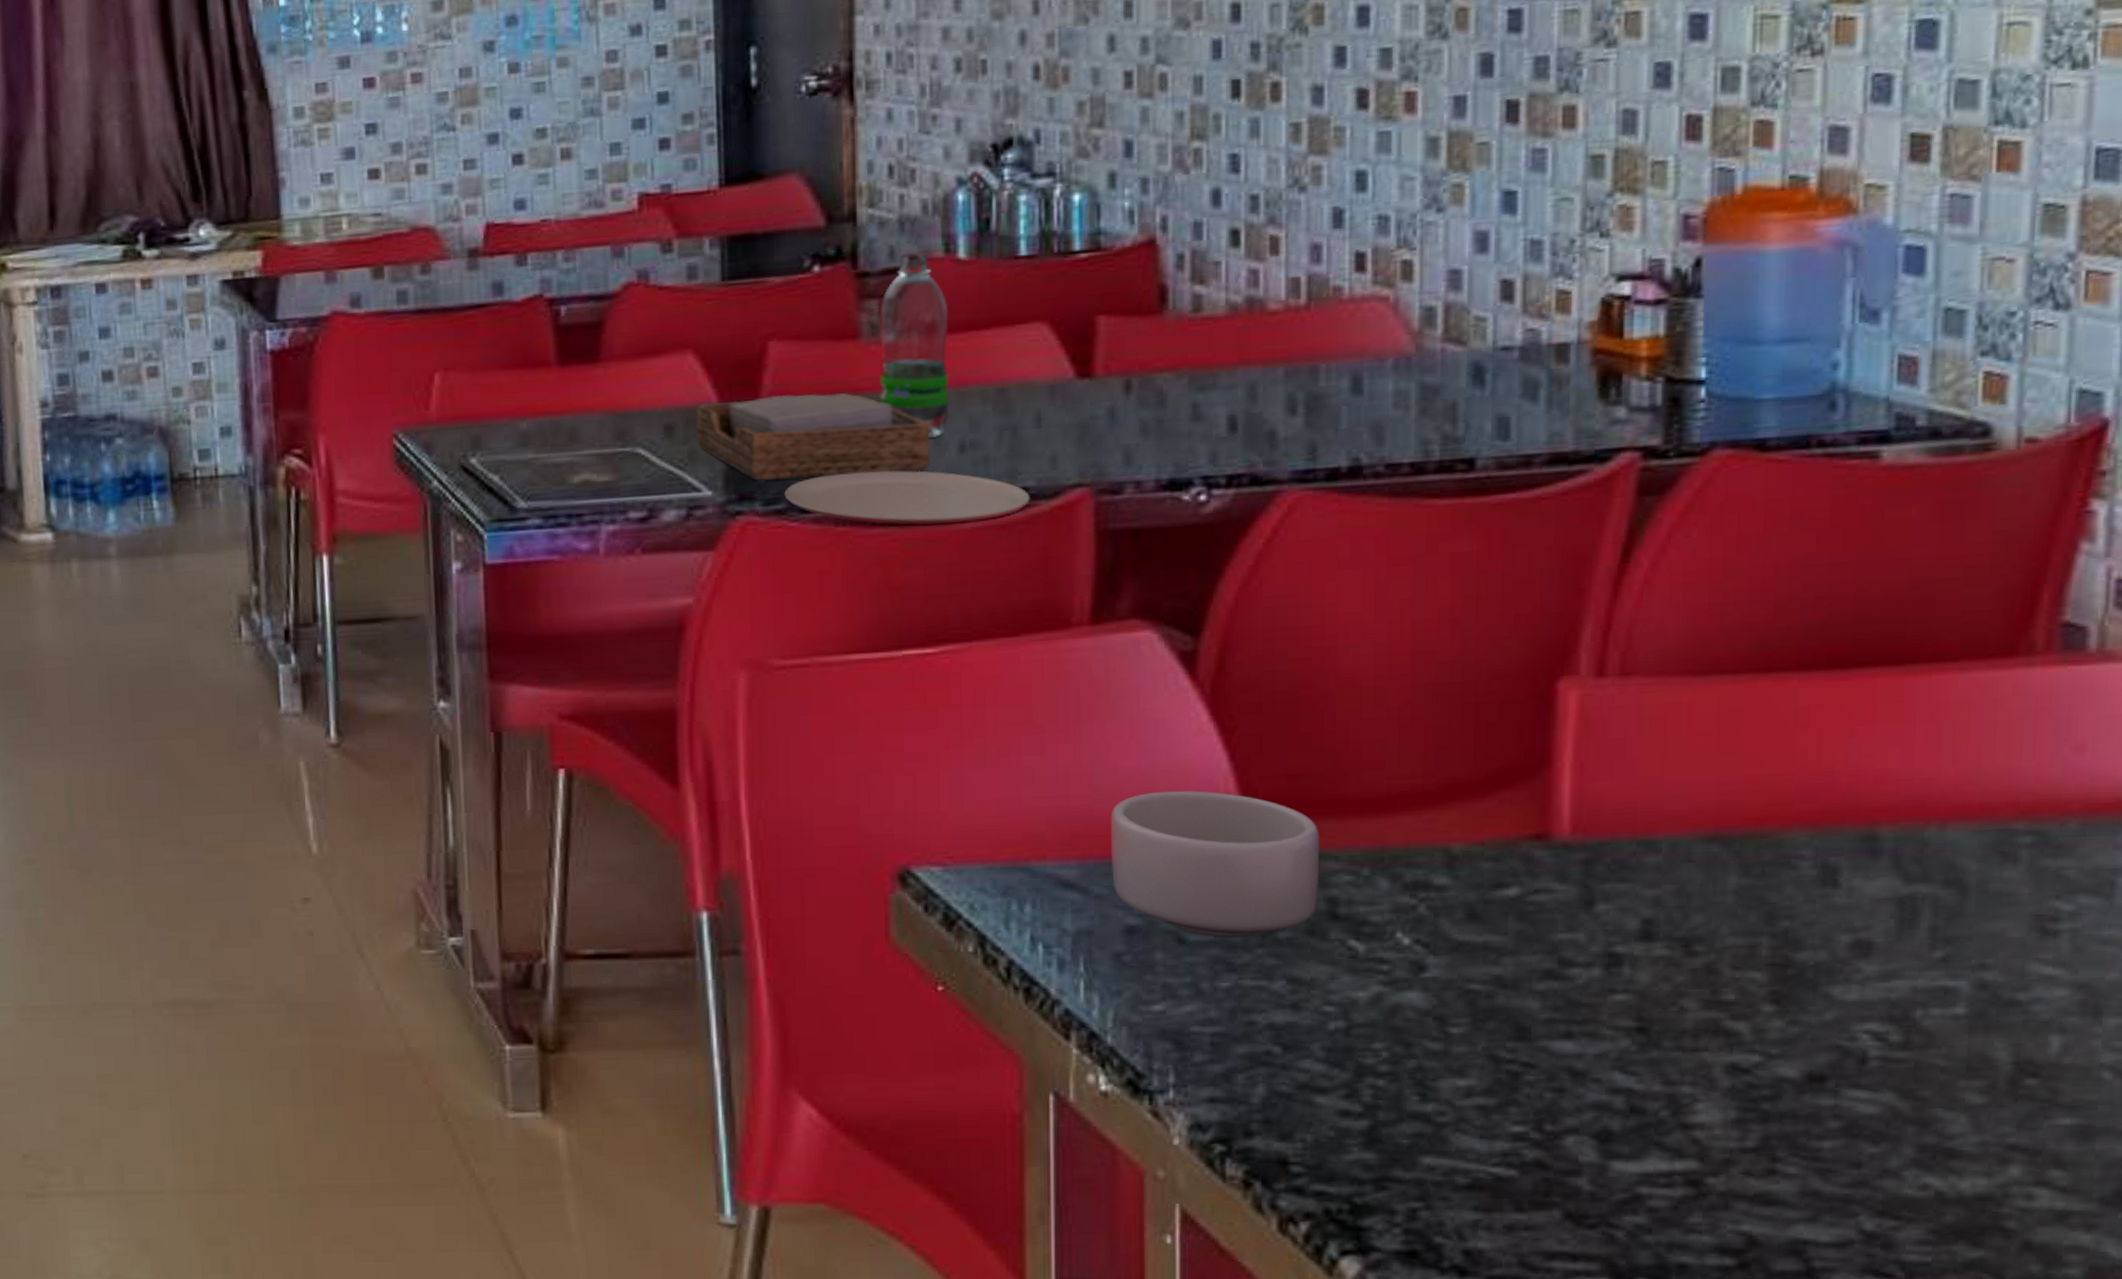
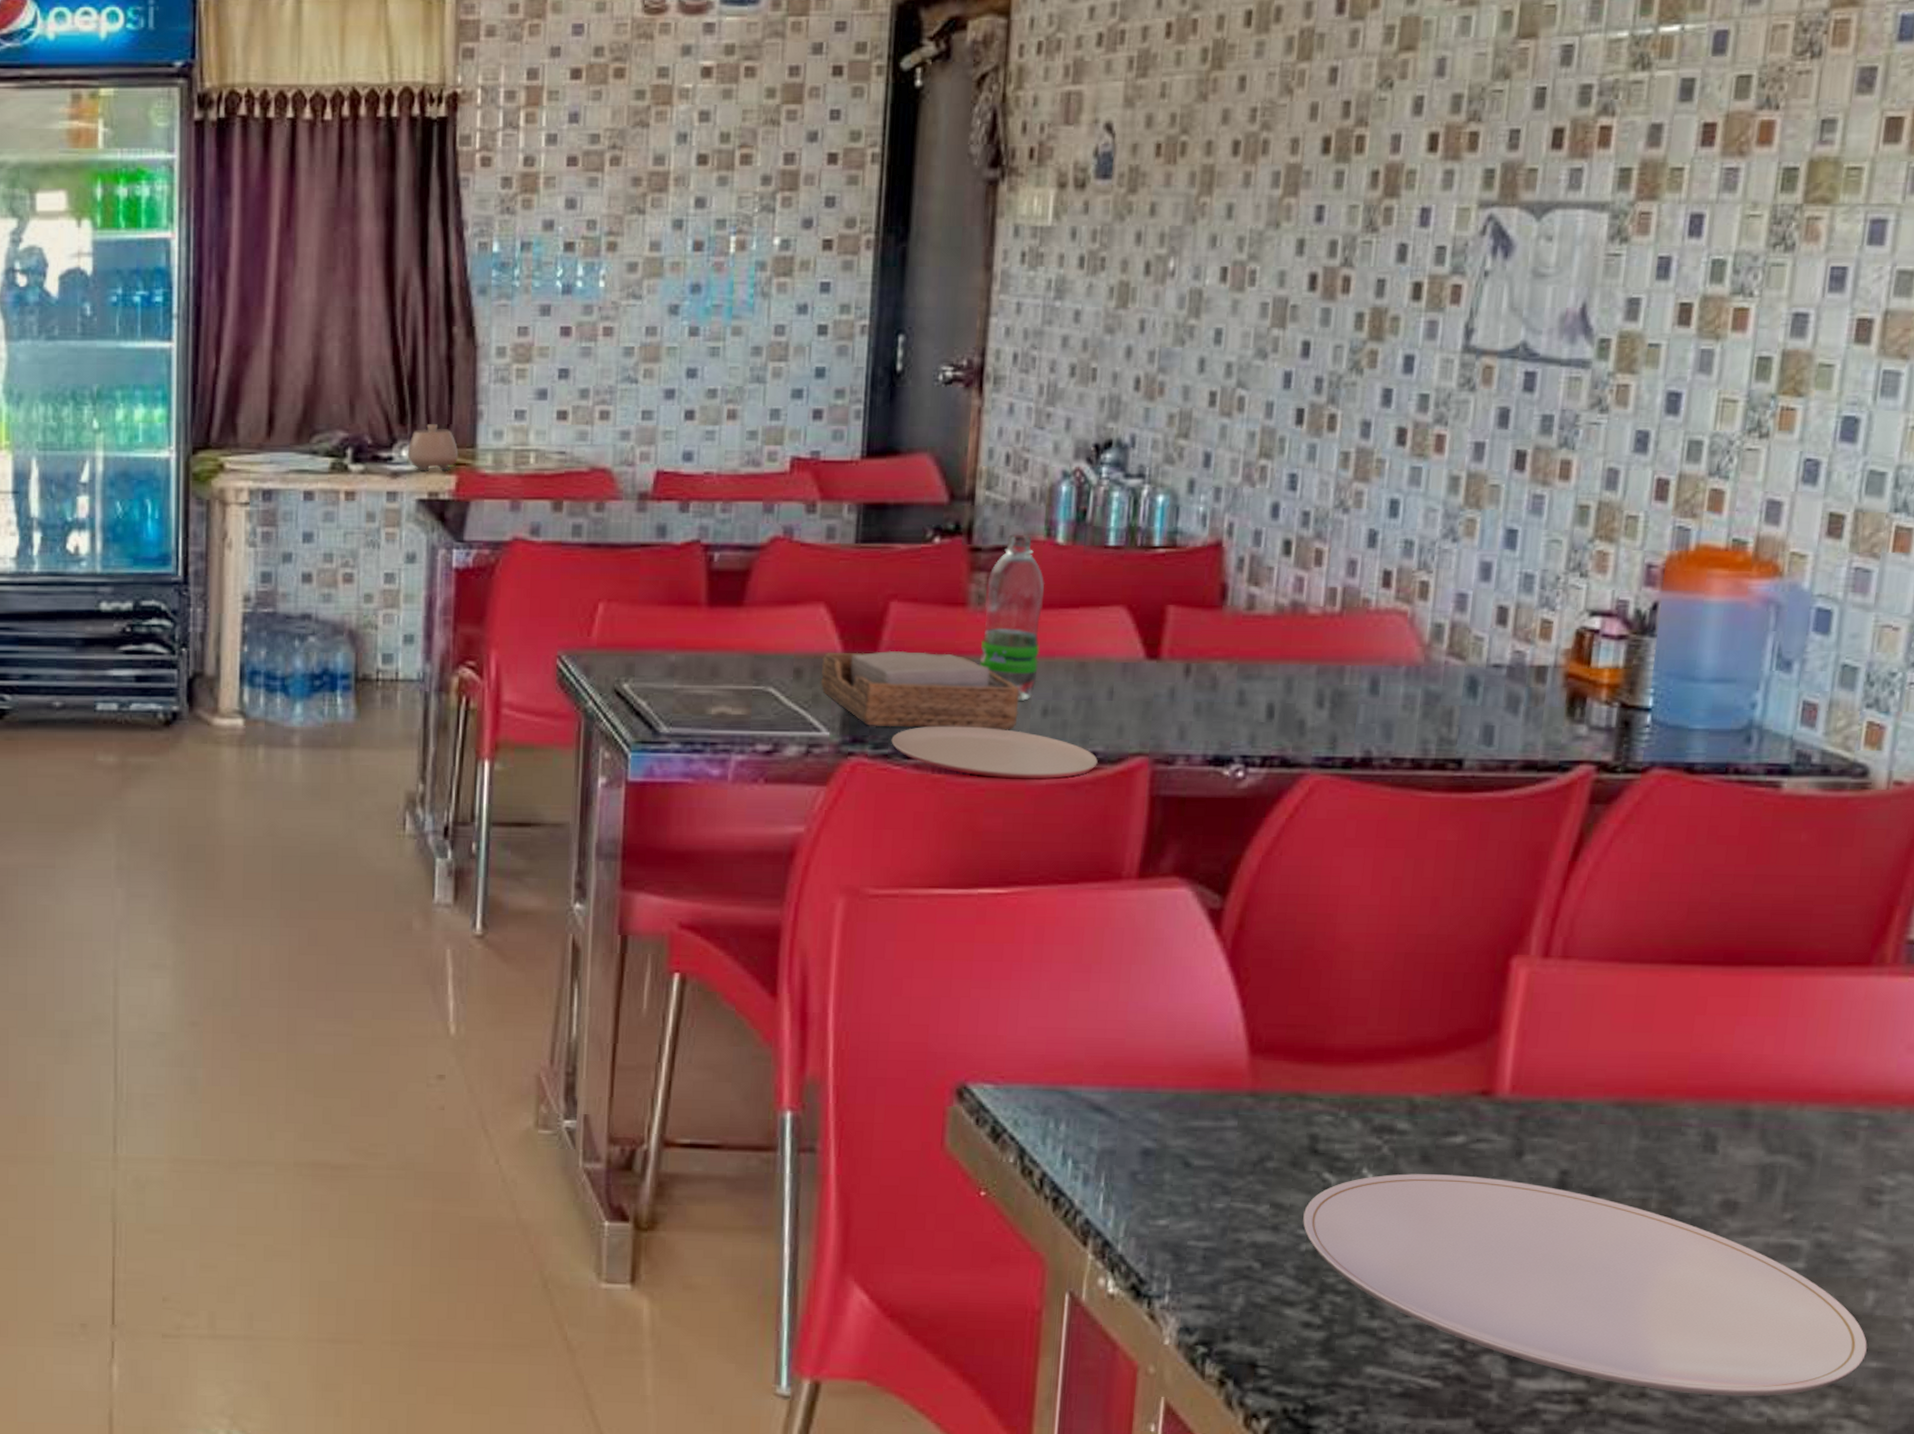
sugar bowl: none [205,198,263,249] -> present [407,424,459,470]
mug: present [1110,790,1320,938] -> none [1135,1031,1309,1165]
plate: none [1328,932,2056,1168] -> present [1303,1173,1867,1396]

